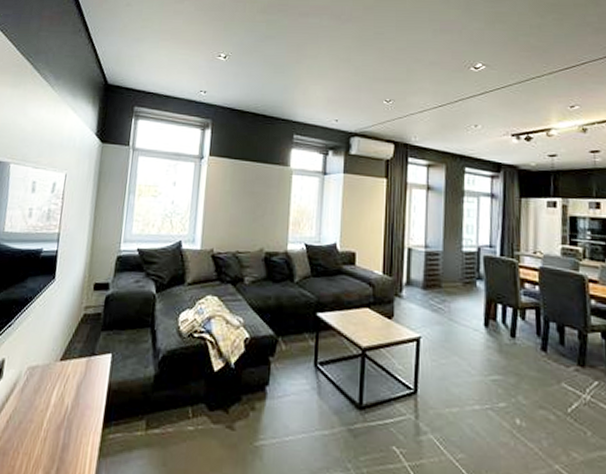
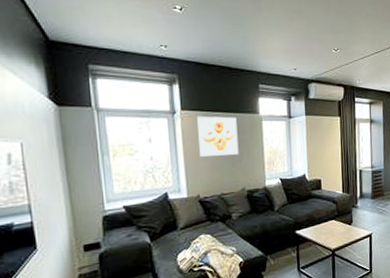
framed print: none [220,163,265,209] -> present [197,116,239,157]

